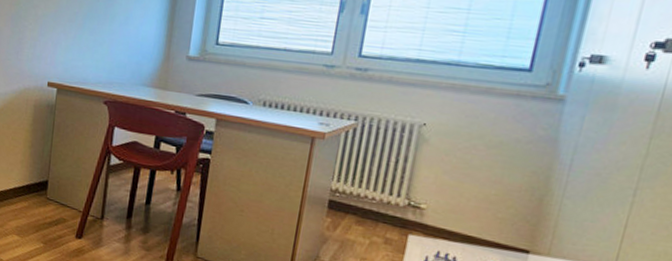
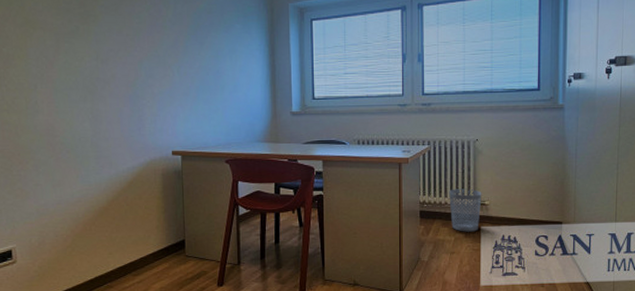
wastebasket: none [368,180,419,239] -> present [449,188,482,232]

